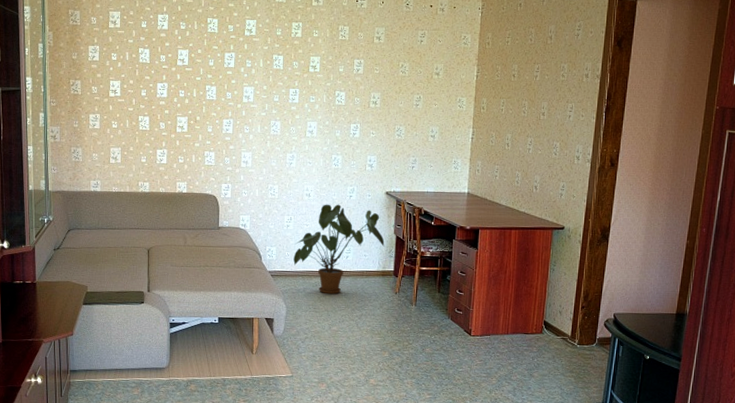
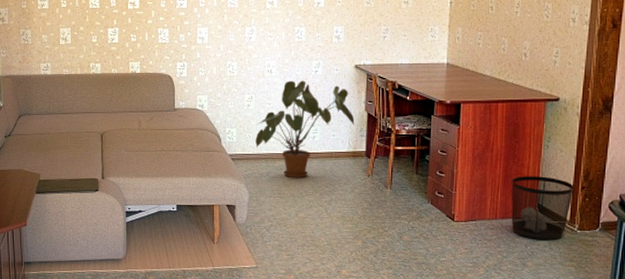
waste bin: none [521,296,575,354] -> present [511,176,574,241]

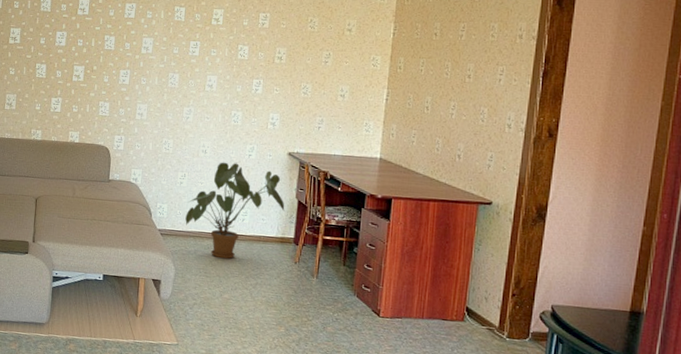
waste bin: present [511,176,574,241] -> none [438,277,504,347]

